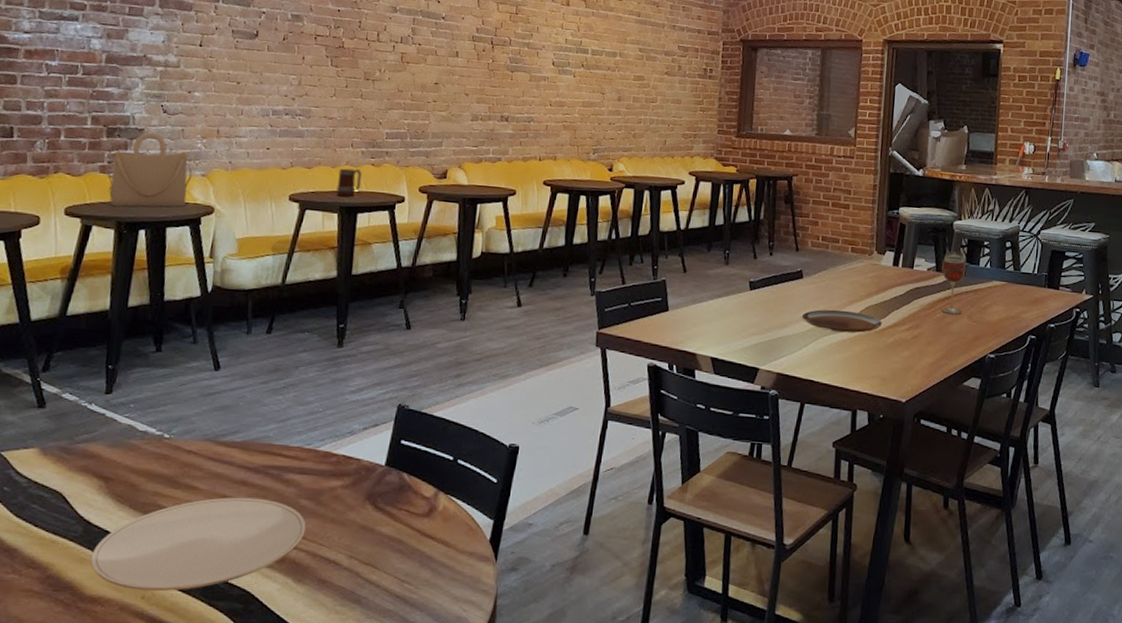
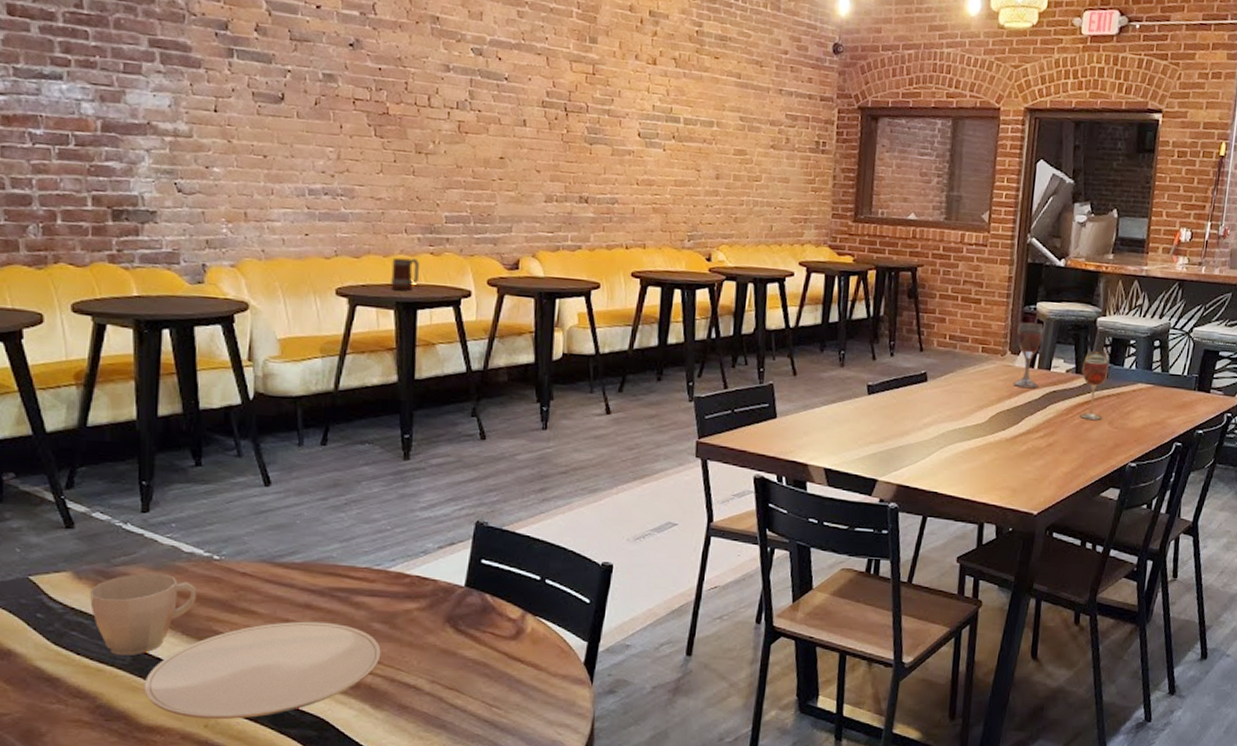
cup: none [51,449,147,528] -> present [89,572,197,656]
handbag: present [107,132,193,208] -> none [118,215,219,304]
plate: present [802,309,882,333] -> none [925,415,1014,441]
cup: none [880,225,907,285] -> present [1013,322,1044,388]

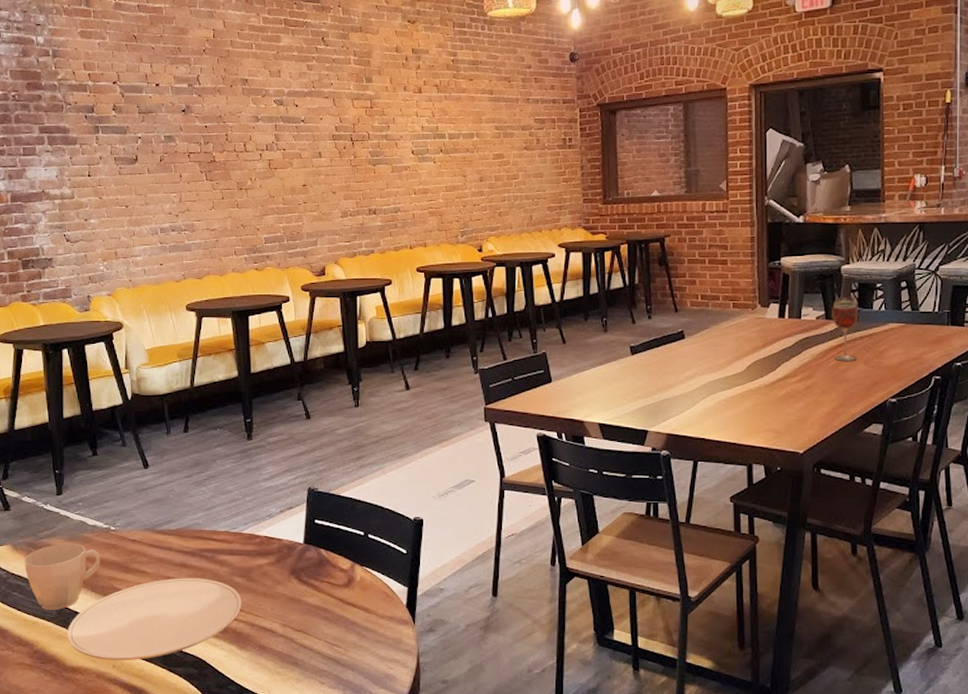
beer mug: present [391,257,419,292] -> none [226,275,248,302]
cup: present [1013,322,1044,388] -> none [765,277,791,336]

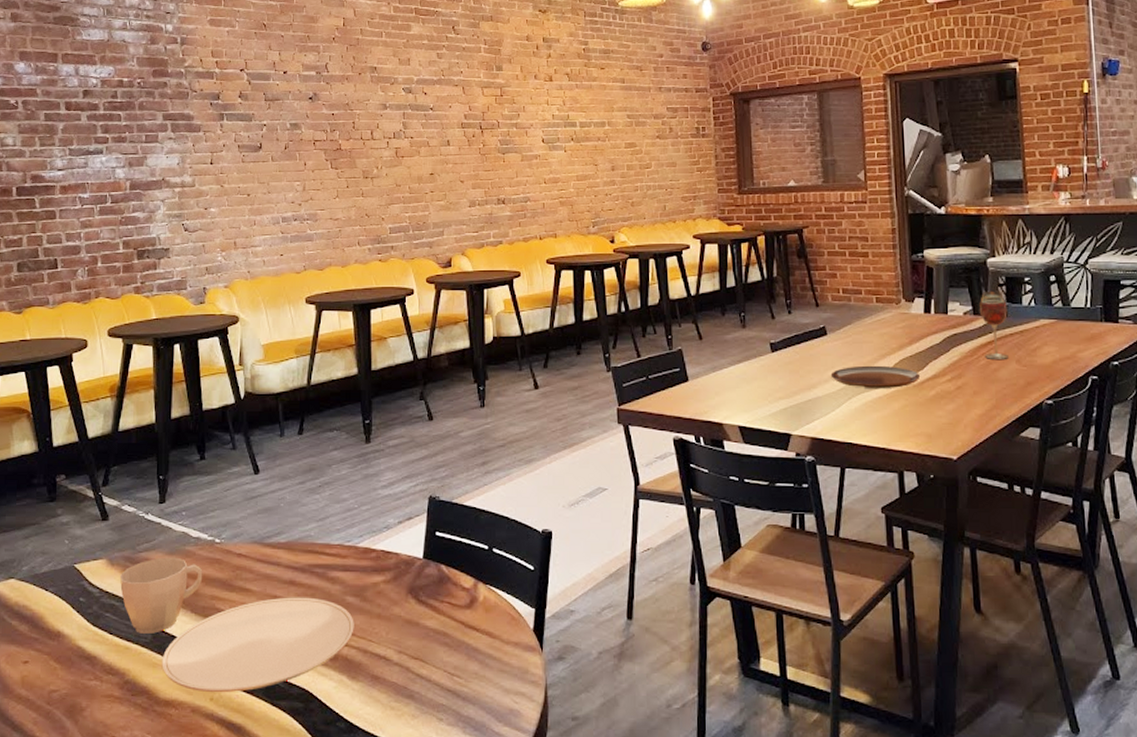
plate: none [687,367,771,388] -> present [830,365,920,388]

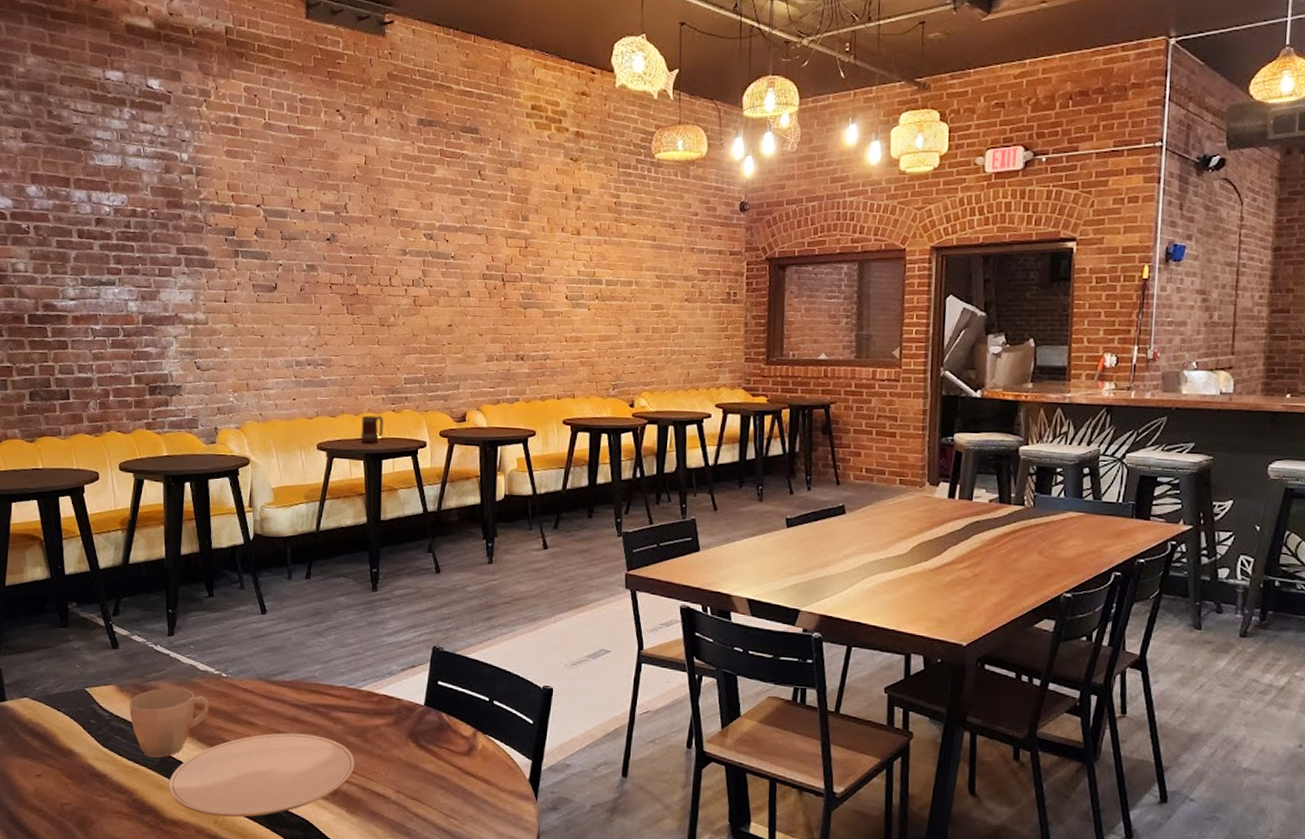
beer mug: none [349,266,370,295] -> present [361,415,383,445]
plate: present [830,365,920,388] -> none [845,546,937,571]
wineglass: present [979,291,1008,359] -> none [1005,479,1035,550]

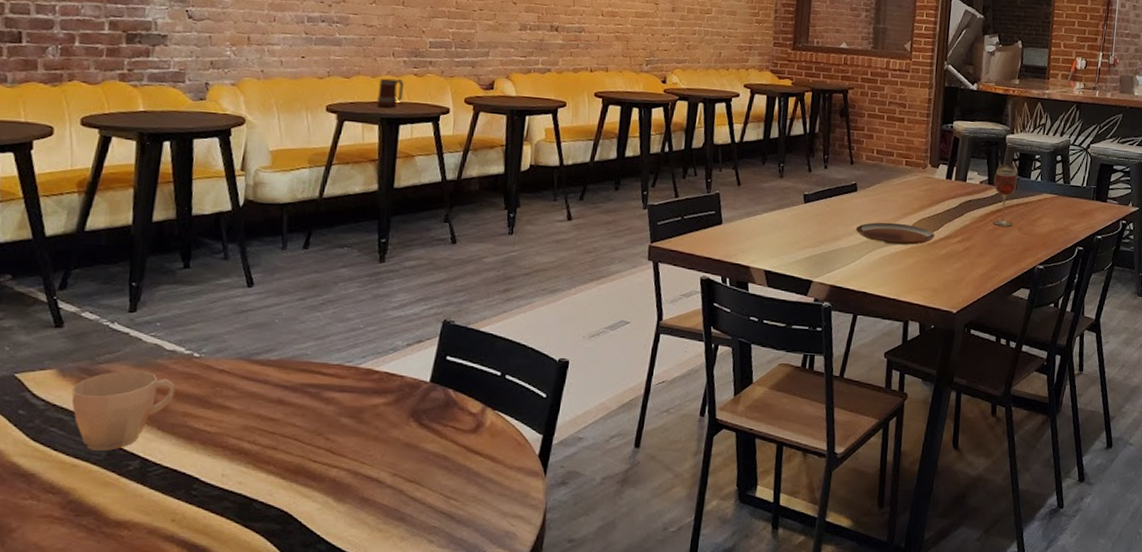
plate: present [168,732,355,818] -> none [115,416,347,514]
plate: none [845,546,937,571] -> present [855,222,934,245]
wineglass: none [1005,479,1035,550] -> present [993,164,1018,226]

